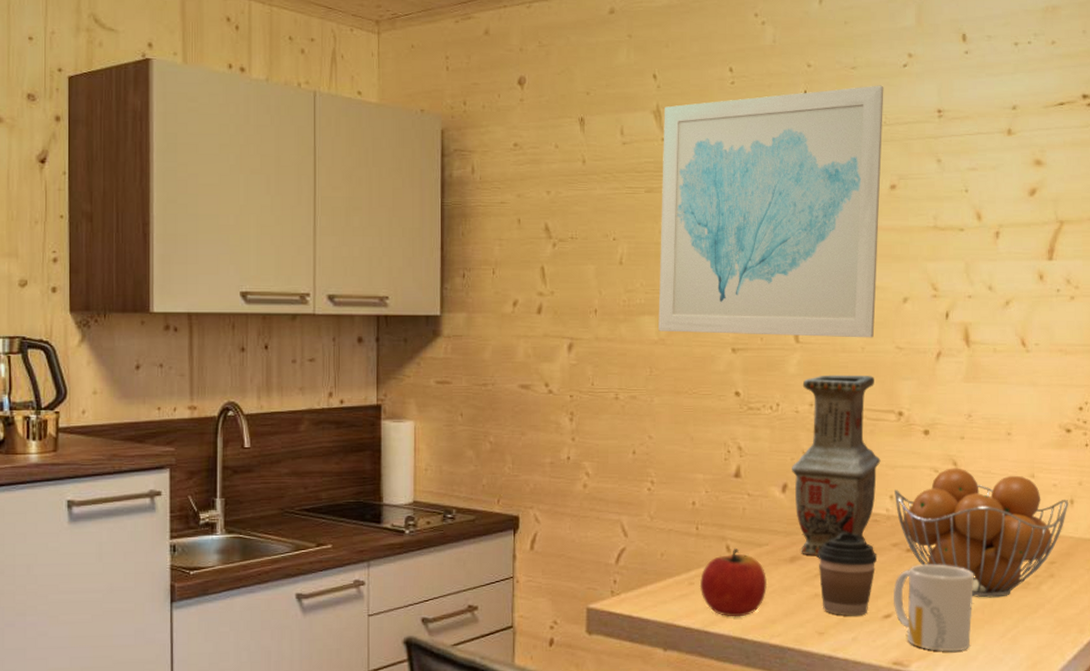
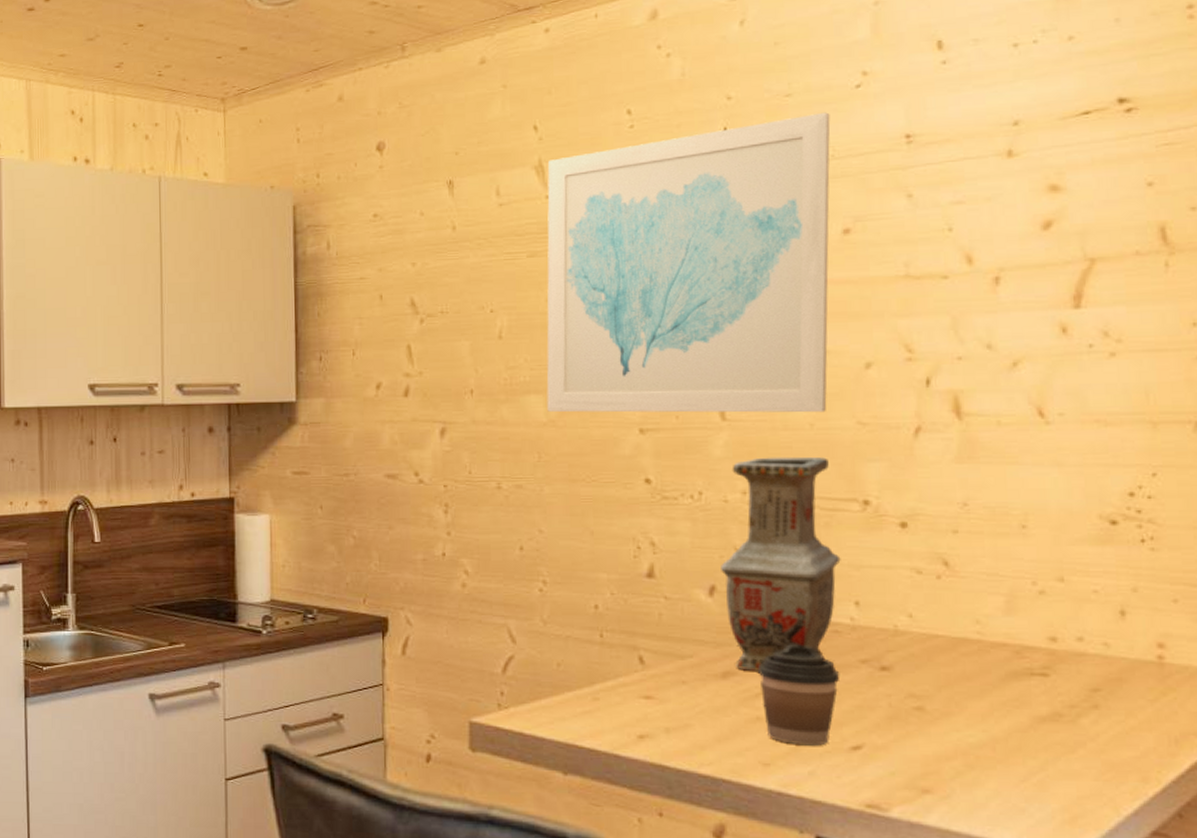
apple: present [699,547,768,617] -> none [606,659,694,740]
mug: present [893,564,974,652] -> none [863,686,979,796]
fruit basket: present [895,468,1069,598] -> none [861,568,1119,731]

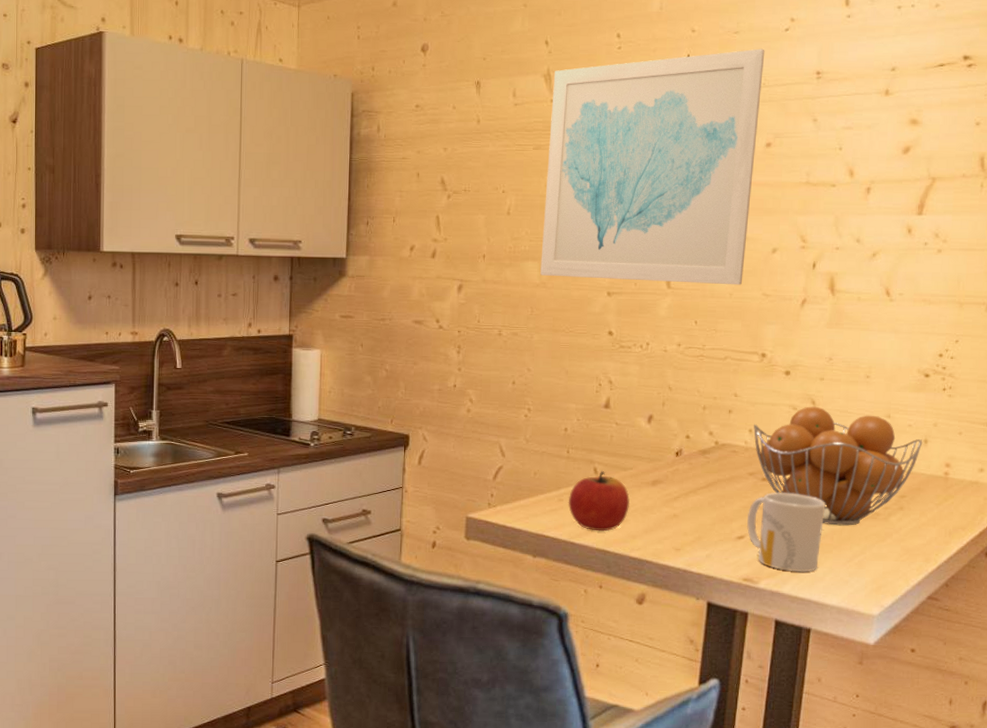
apple: none [606,659,694,740] -> present [568,470,630,532]
vase: present [721,456,841,671] -> none [658,318,742,480]
coffee cup: present [758,644,840,746] -> none [678,460,734,536]
fruit basket: none [861,568,1119,731] -> present [753,406,923,526]
mug: none [863,686,979,796] -> present [746,493,826,572]

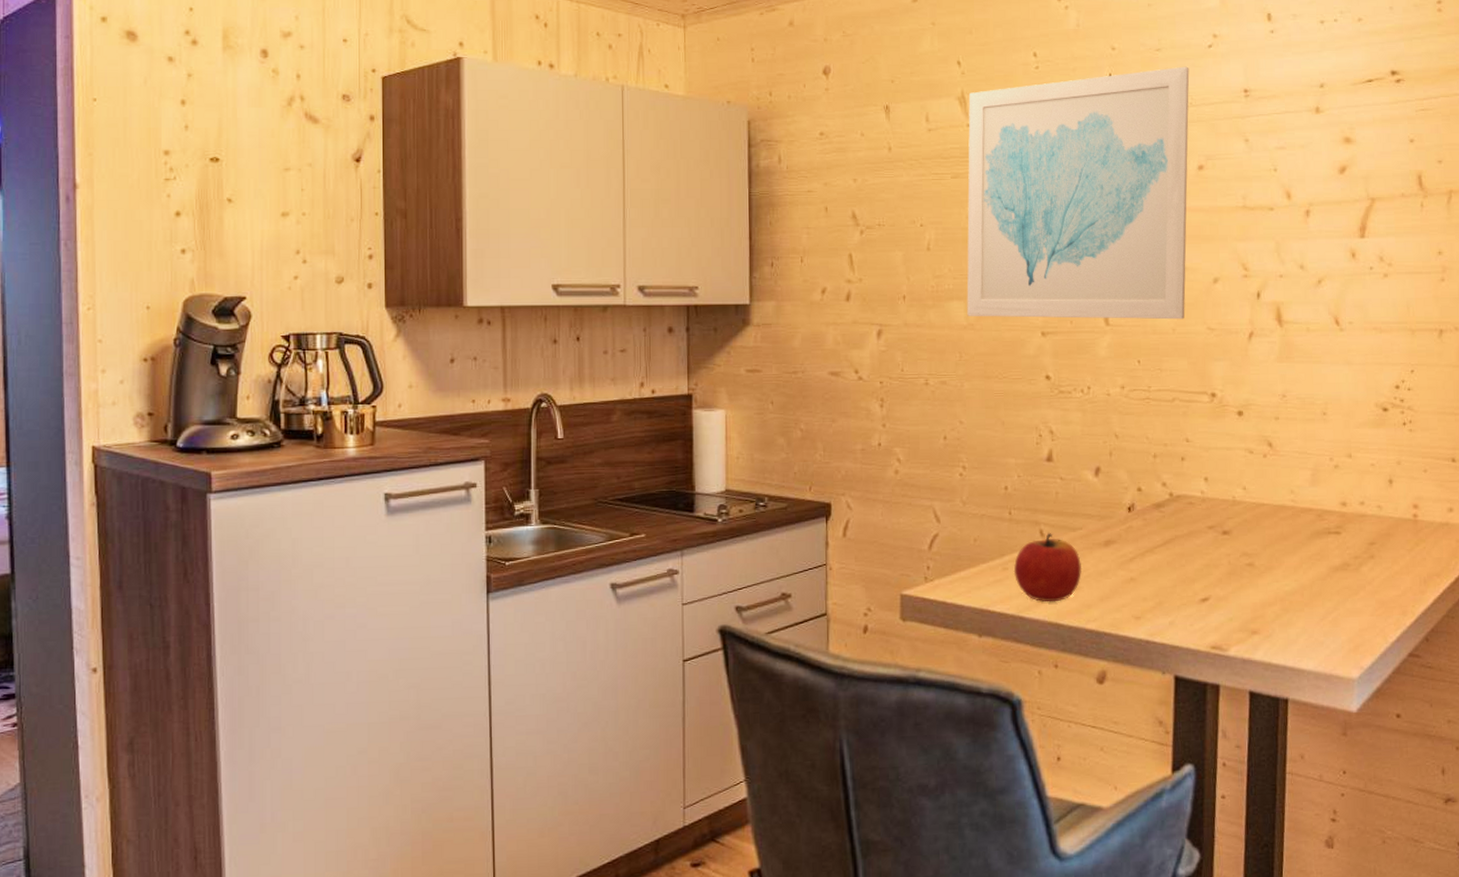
mug: present [746,493,826,572] -> none [1210,546,1293,635]
fruit basket: present [753,406,923,526] -> none [1209,448,1388,580]

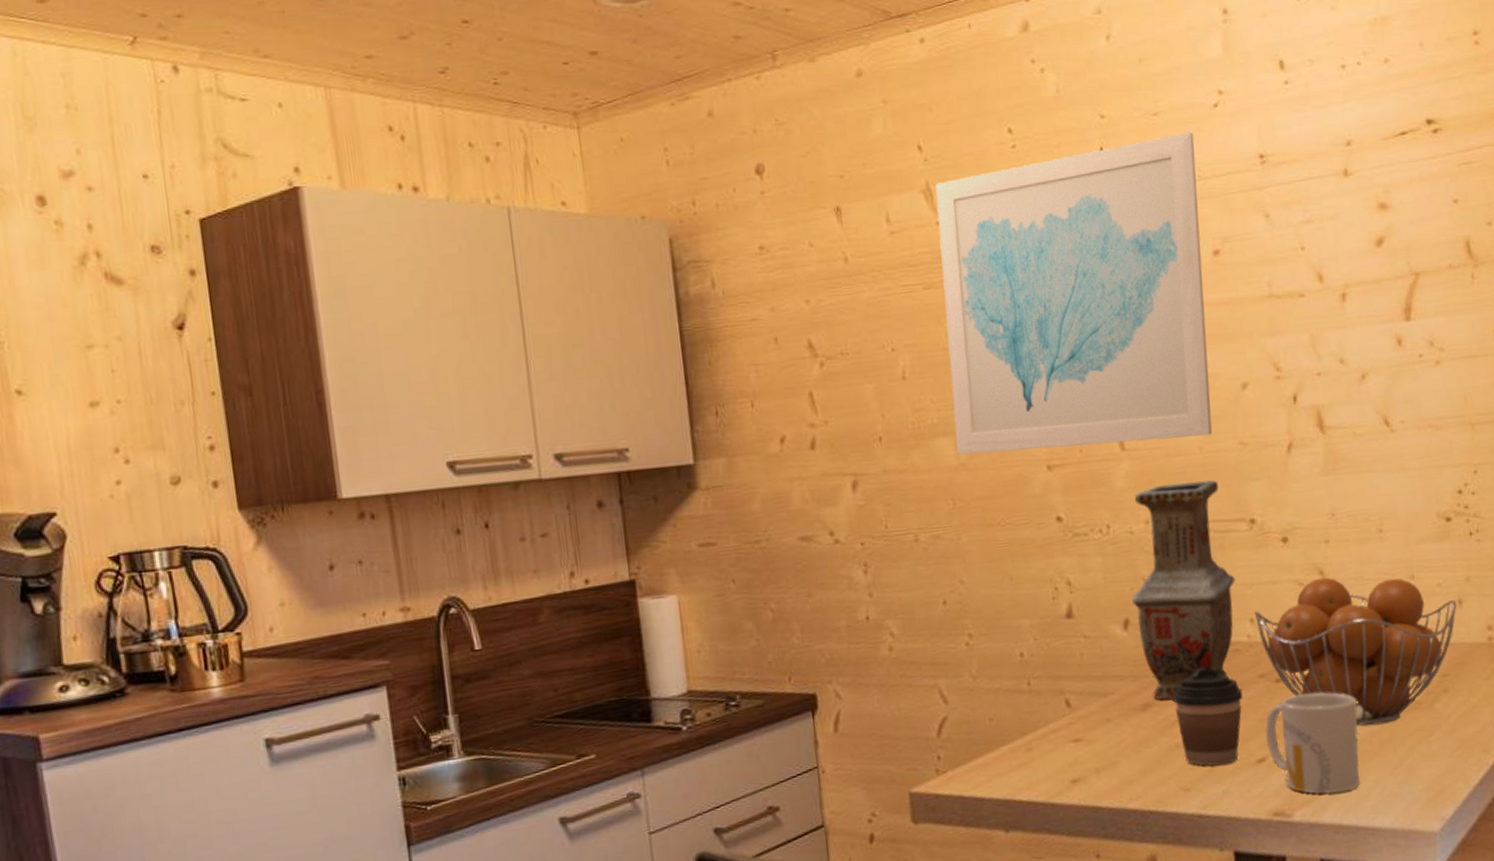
apple: present [1013,532,1082,602] -> none [1039,701,1119,783]
vase: none [1104,356,1195,539] -> present [1132,480,1236,700]
coffee cup: none [1132,515,1193,600] -> present [1173,667,1243,766]
fruit basket: none [1209,448,1388,580] -> present [1255,577,1458,726]
mug: none [1210,546,1293,635] -> present [1265,692,1361,794]

